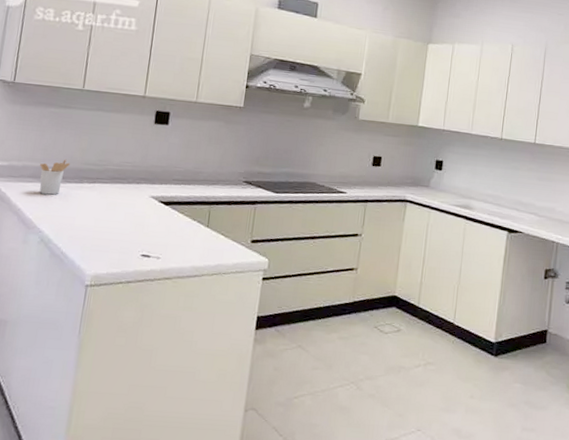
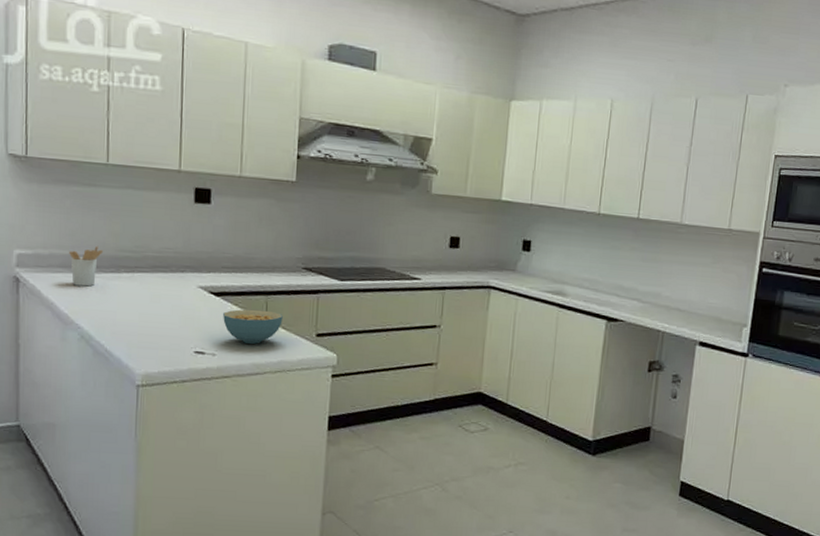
cereal bowl: none [169,217,223,249] -> present [223,309,283,344]

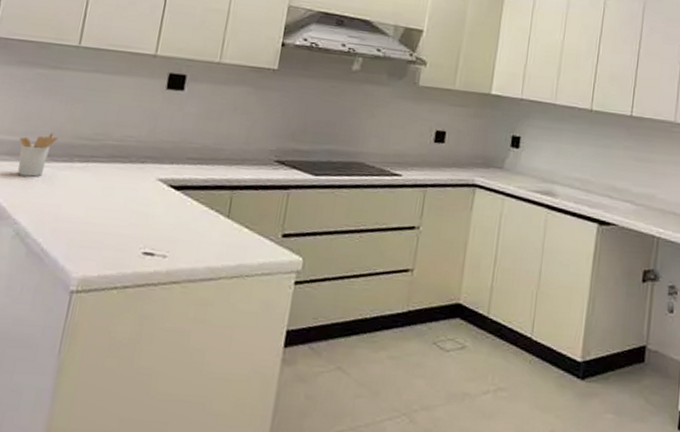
cereal bowl: present [223,309,283,344] -> none [180,205,248,245]

